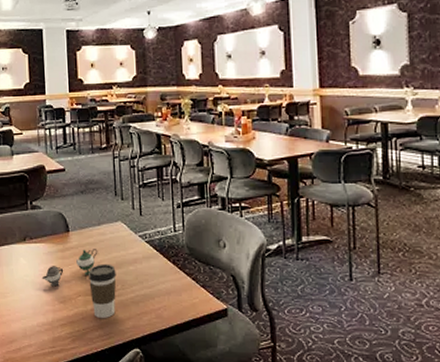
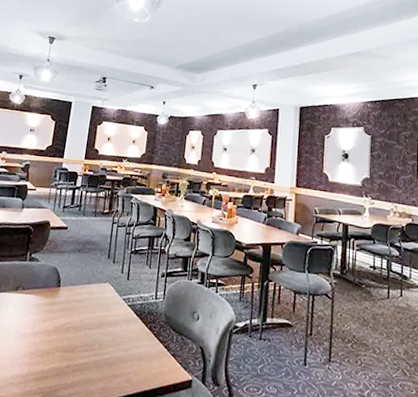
teapot: present [41,249,98,287] -> none [25,305,83,340]
coffee cup: present [89,263,116,319] -> none [67,321,96,378]

